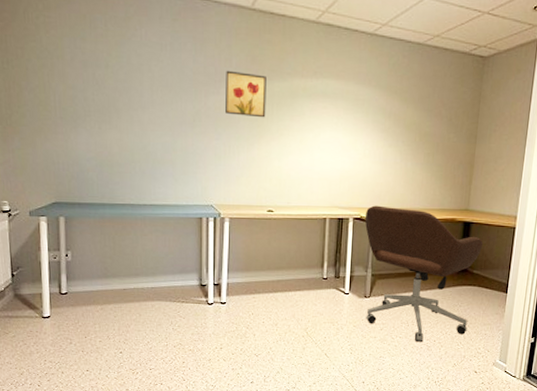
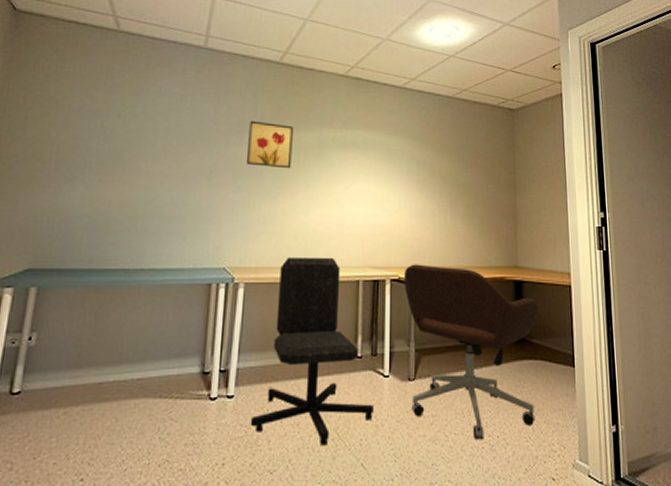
chair: none [239,197,336,340] -> present [250,256,374,446]

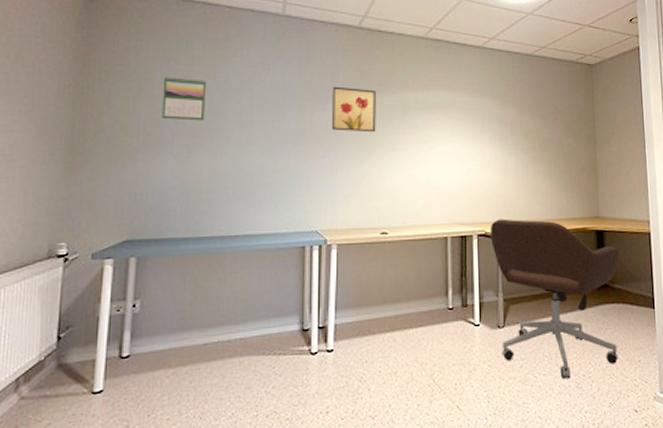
calendar: none [75,103,124,150] -> present [161,75,207,121]
chair: present [250,256,374,446] -> none [350,216,466,391]

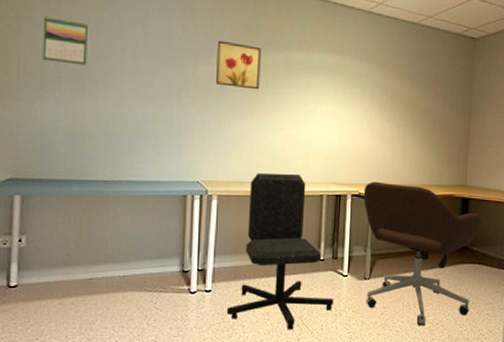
chair: none [350,216,466,391] -> present [226,172,333,330]

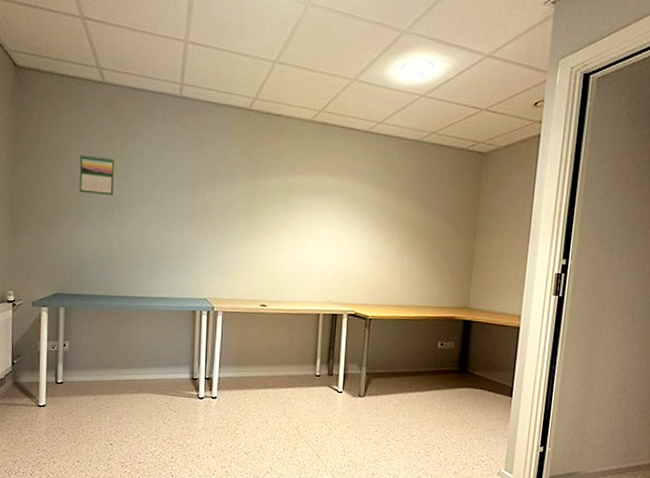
wall art: present [216,40,261,90] -> none [222,168,262,214]
chair: present [226,172,333,330] -> none [230,291,328,439]
office chair: present [363,181,482,326] -> none [359,301,485,447]

